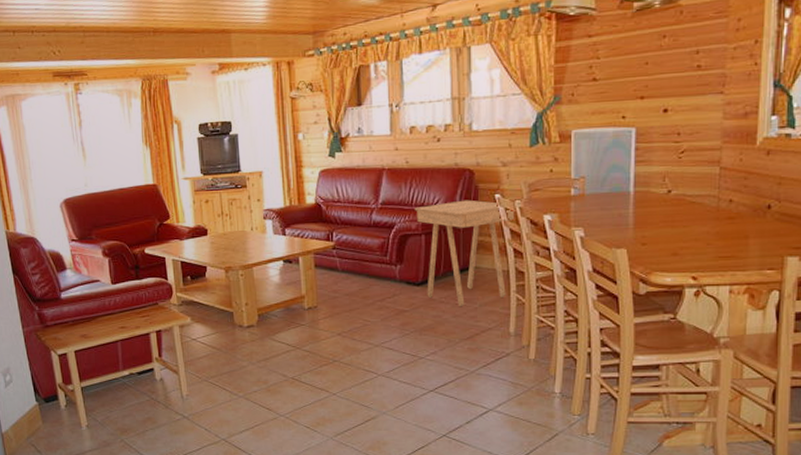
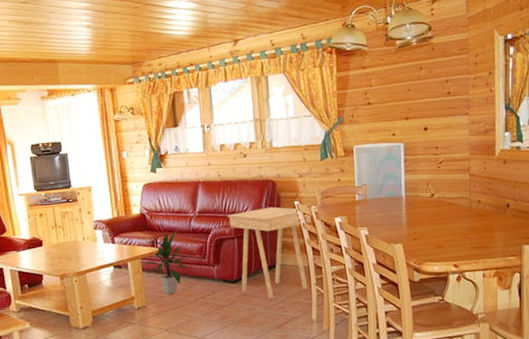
indoor plant: none [315,224,368,294] -> present [142,231,189,294]

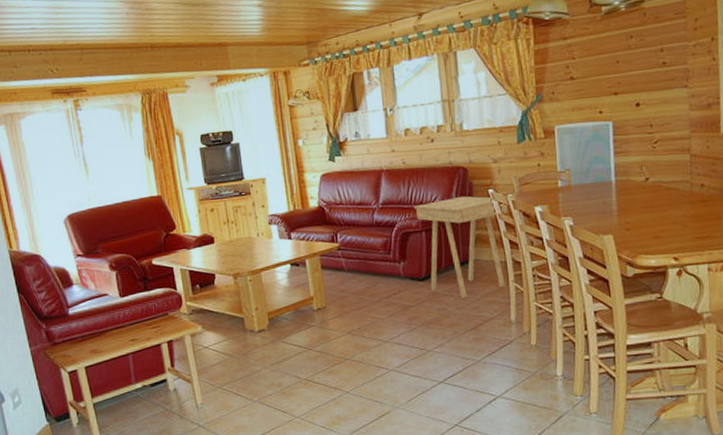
indoor plant: present [142,231,189,294] -> none [321,224,372,294]

